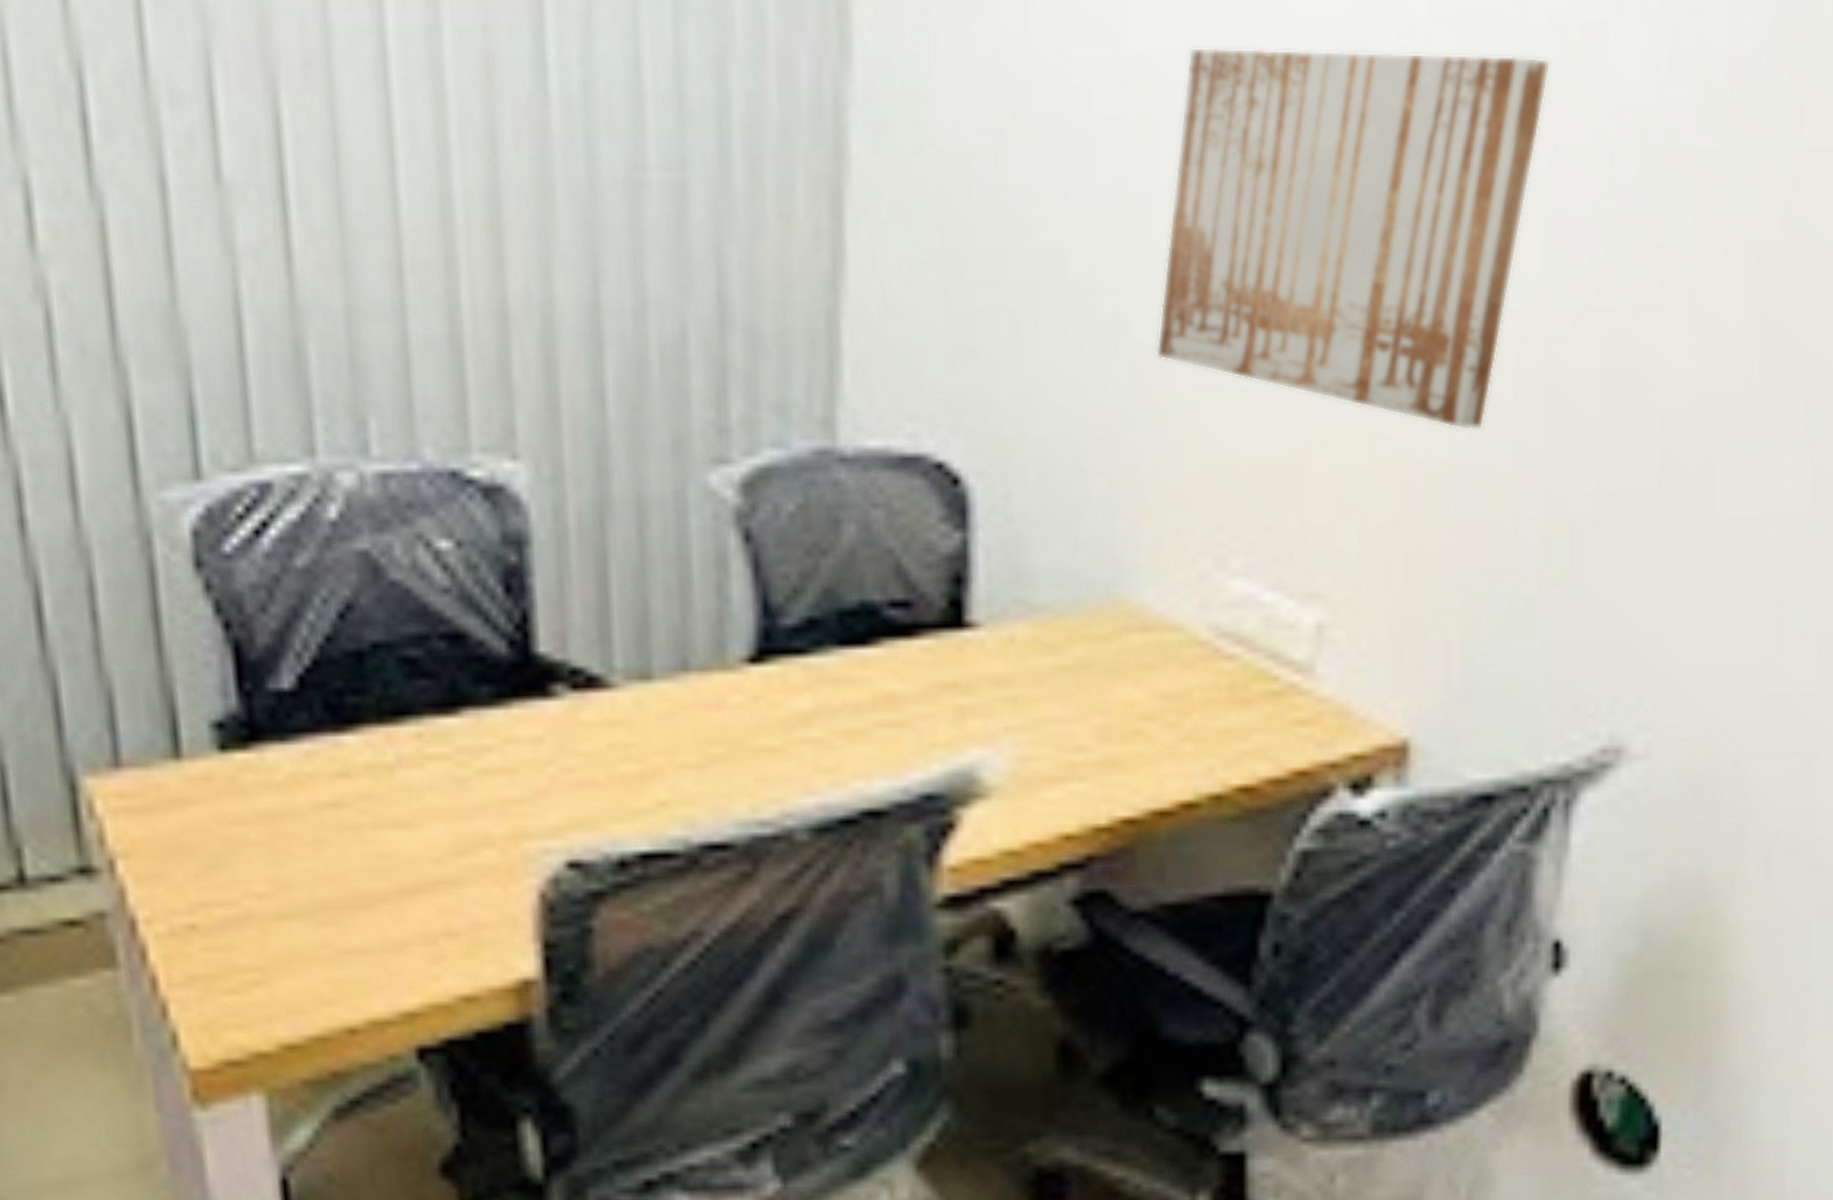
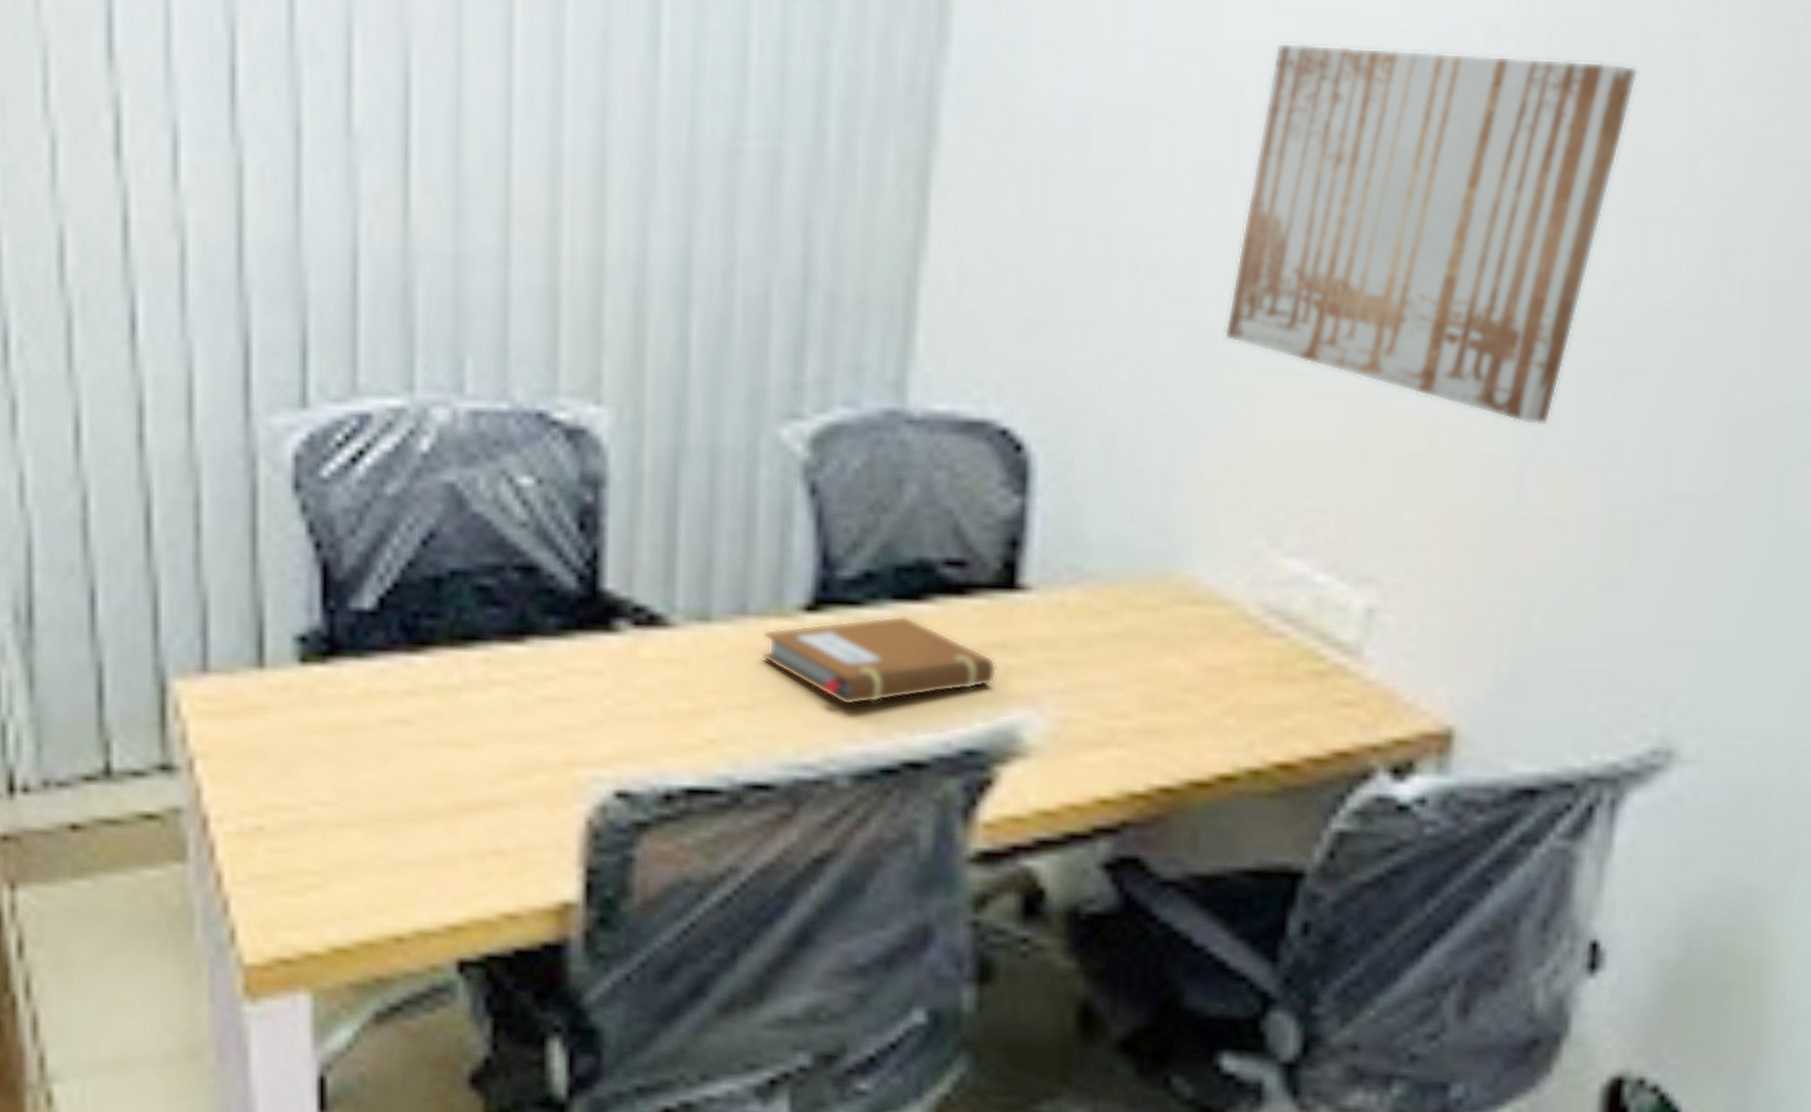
notebook: none [707,660,951,758] -> present [762,614,998,706]

